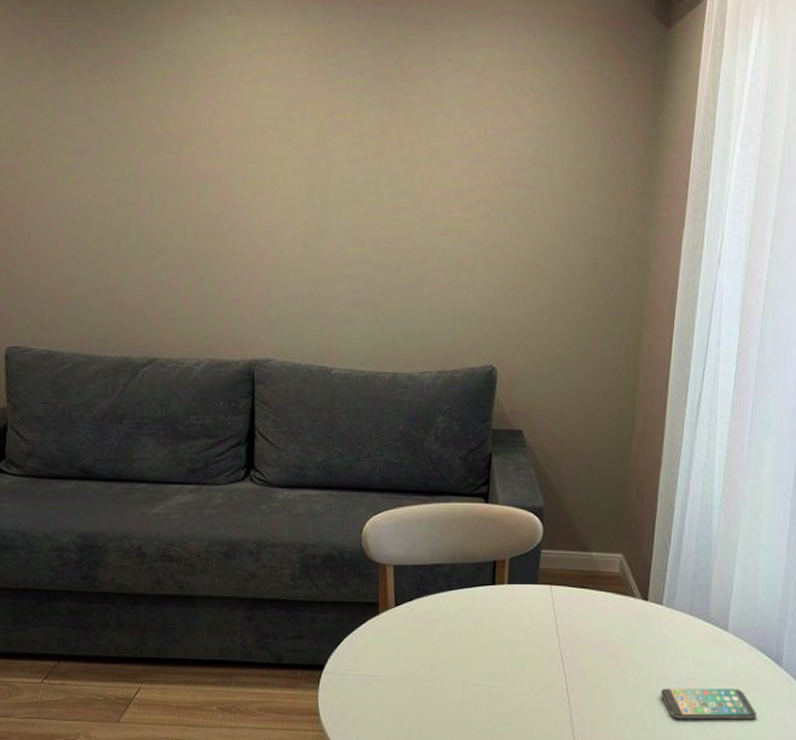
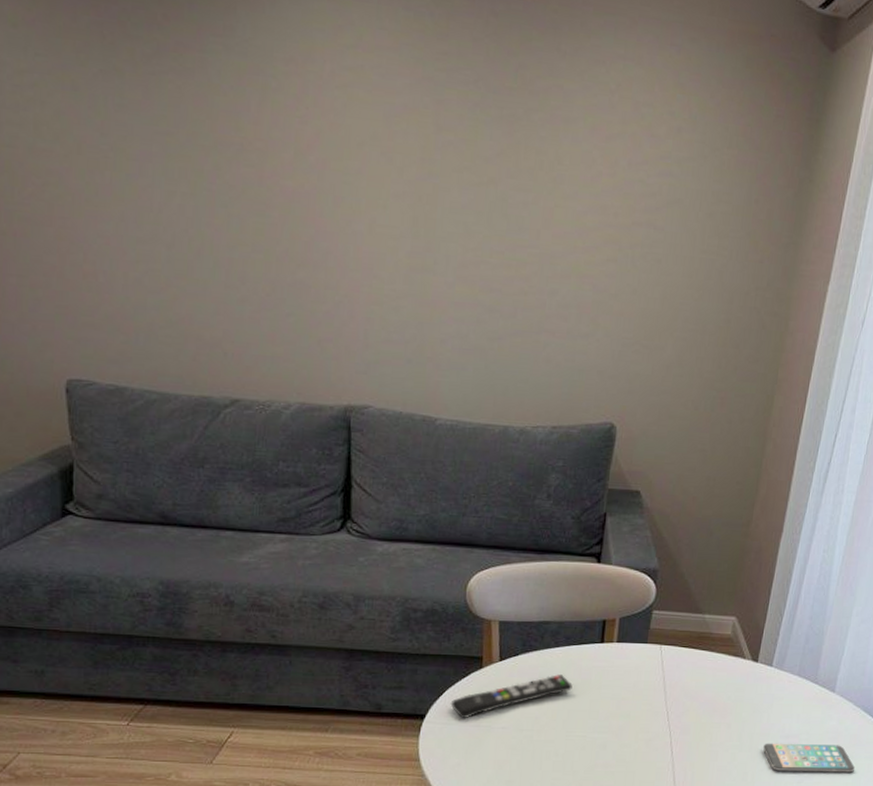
remote control: none [348,618,467,669] -> present [450,673,573,719]

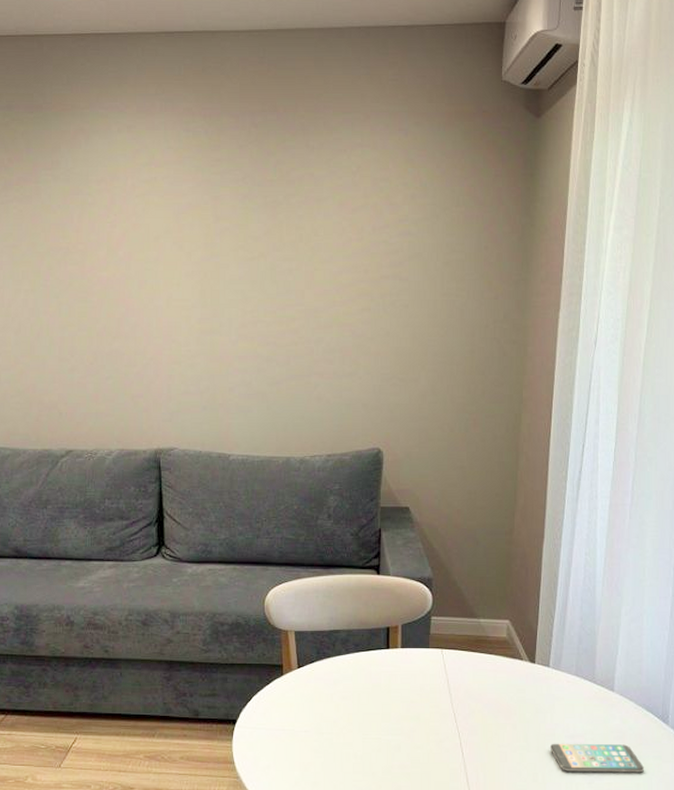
remote control: present [450,673,573,719] -> none [257,679,364,724]

